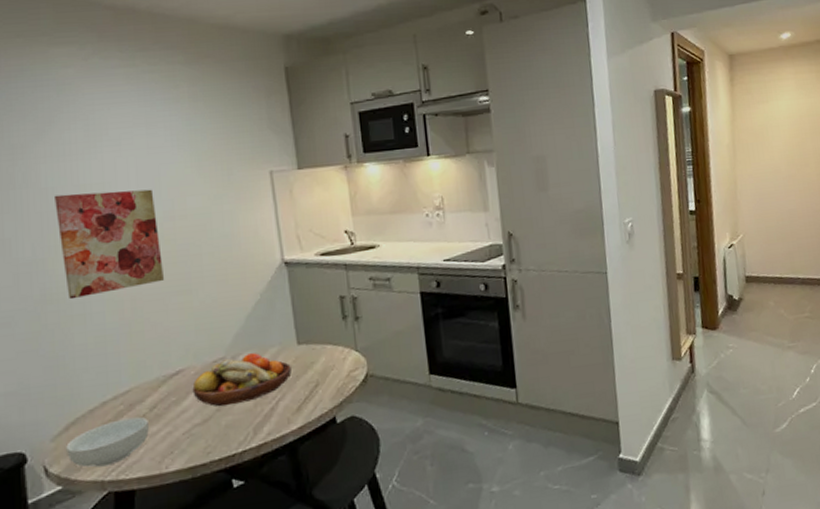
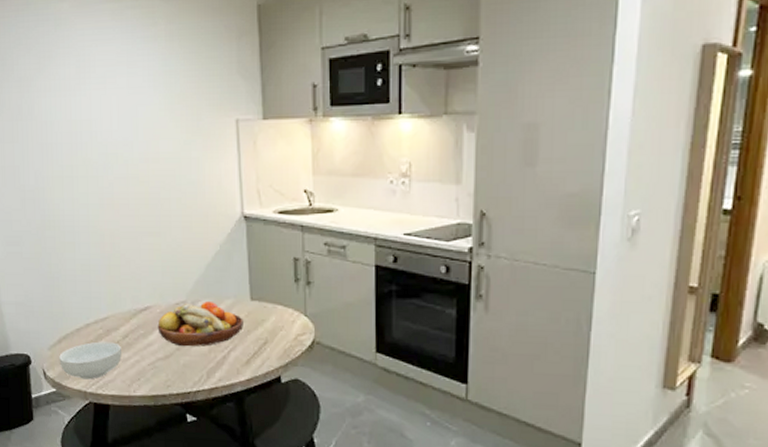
wall art: present [55,189,165,300] -> none [52,128,139,228]

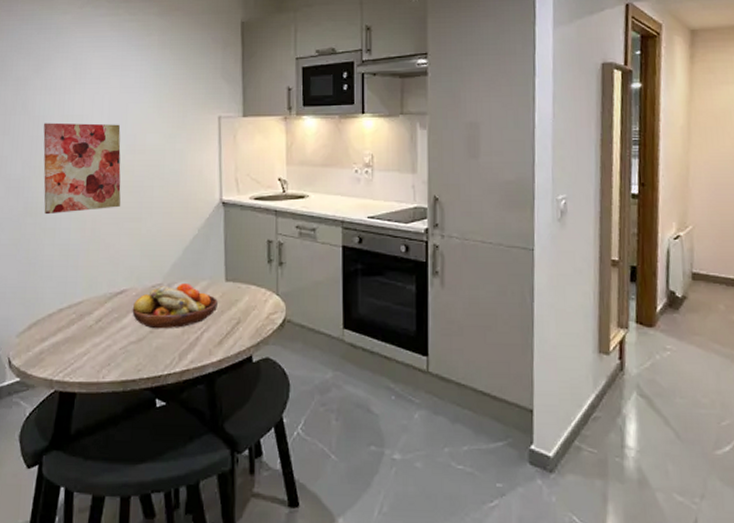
wall art: none [52,128,139,228] -> present [43,122,121,215]
cereal bowl: present [59,341,121,380] -> none [27,327,93,367]

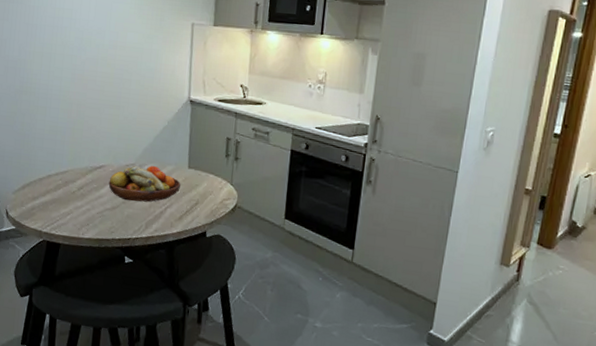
wall art: present [43,122,121,215] -> none [37,13,105,95]

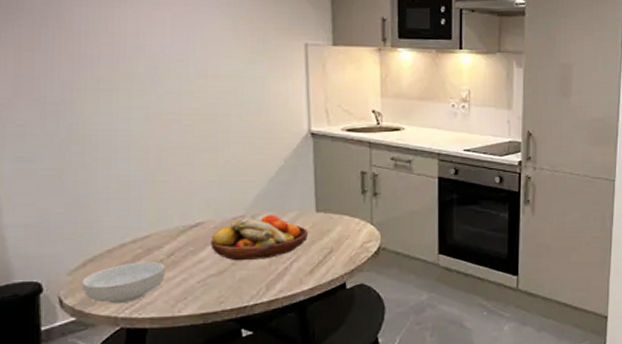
cereal bowl: none [21,190,76,222] -> present [82,261,165,304]

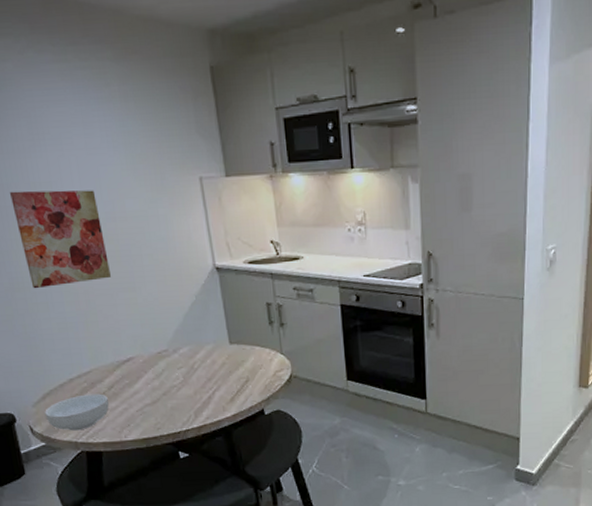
wall art: none [87,39,192,143] -> present [10,190,112,289]
fruit bowl: present [210,215,308,261] -> none [142,348,225,392]

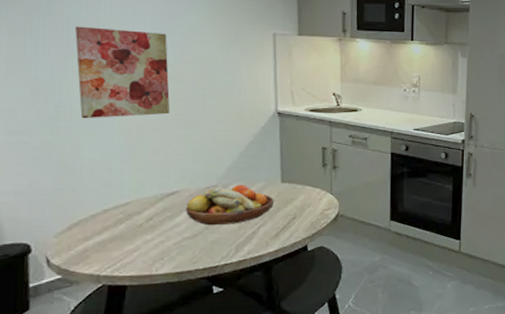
cereal bowl: present [45,394,109,431] -> none [68,225,144,263]
fruit bowl: none [142,348,225,392] -> present [185,185,274,226]

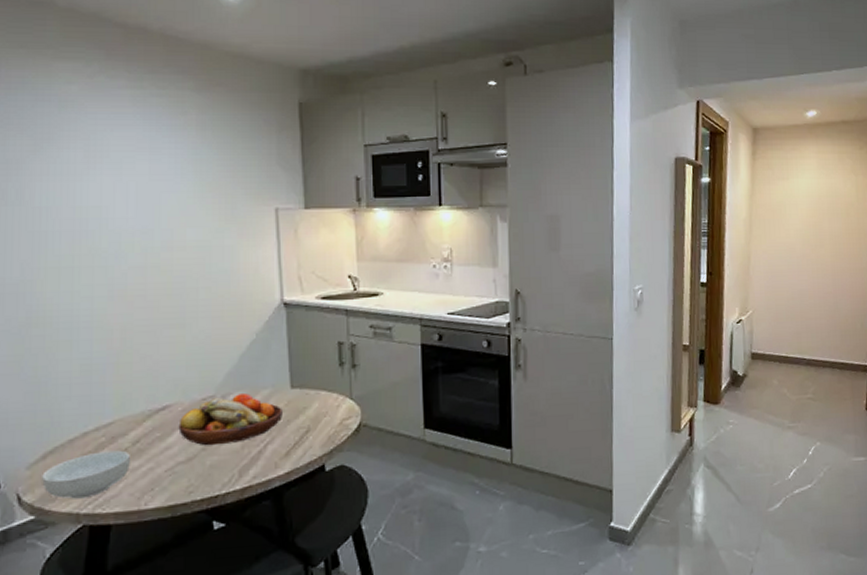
cereal bowl: none [68,225,144,263] -> present [42,450,130,499]
wall art: present [75,26,171,119] -> none [48,215,158,325]

